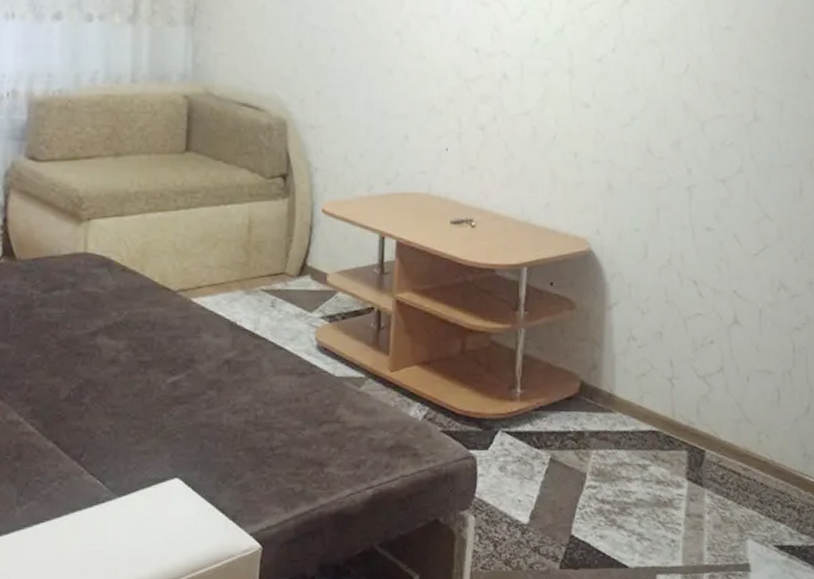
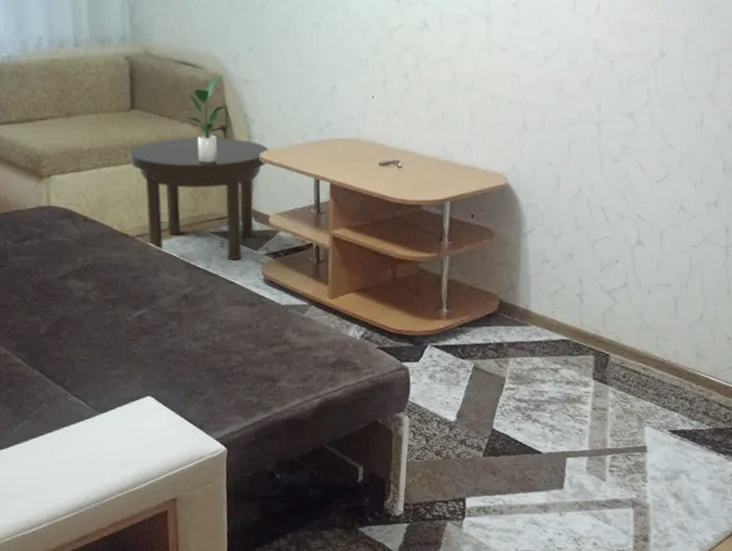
side table: none [179,185,332,322] -> present [129,138,270,260]
potted plant: none [241,120,292,214] -> present [183,76,229,164]

